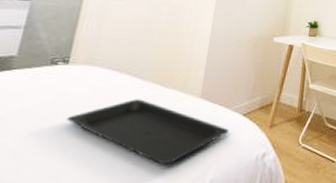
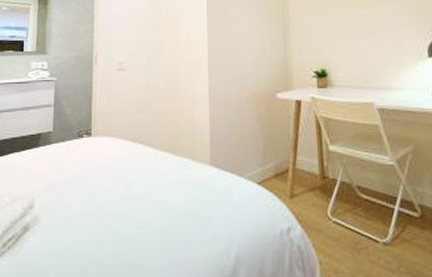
serving tray: present [66,99,230,165] -> none [97,168,246,236]

